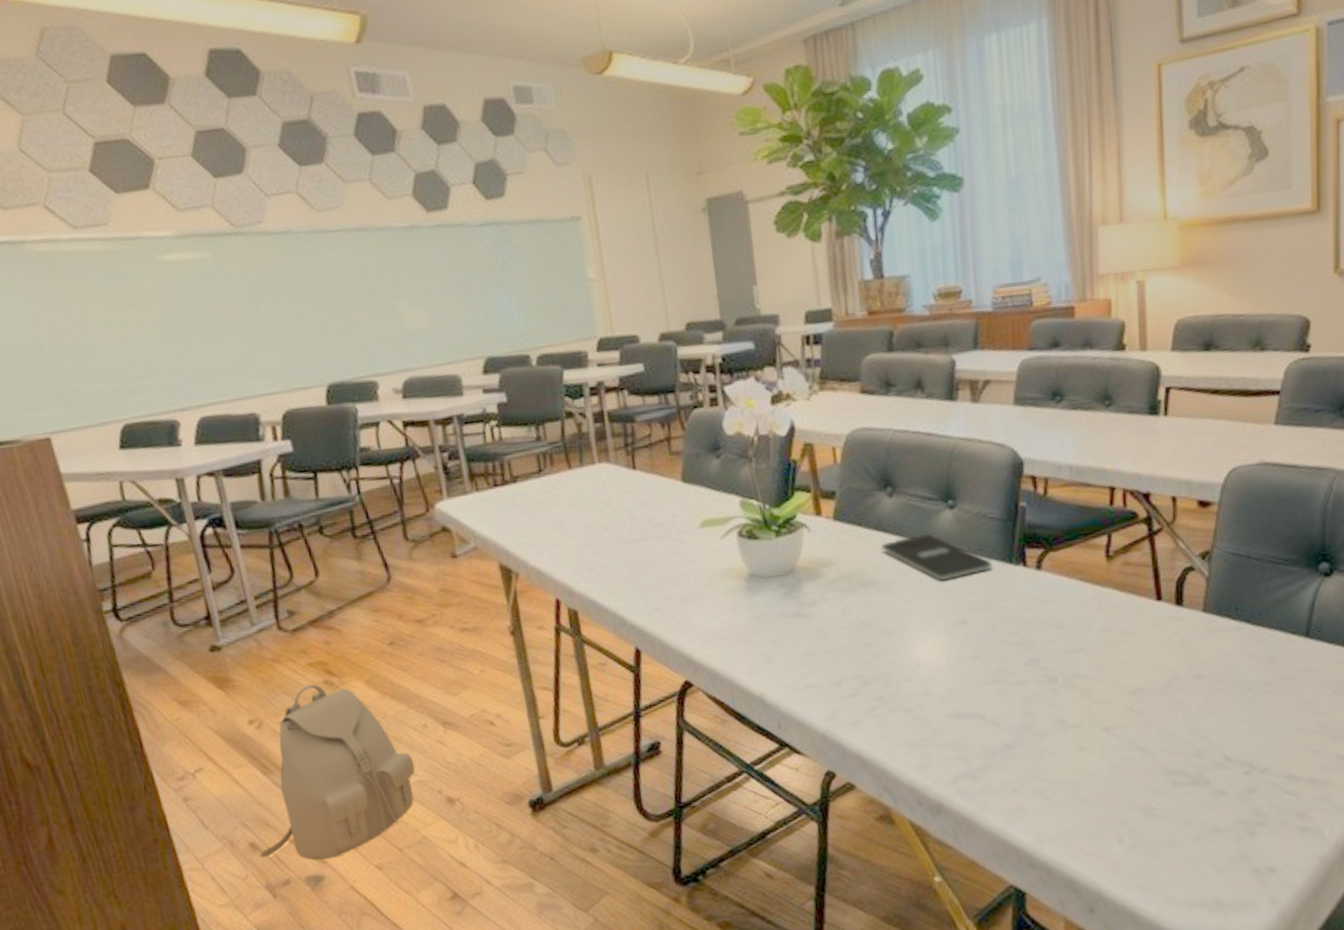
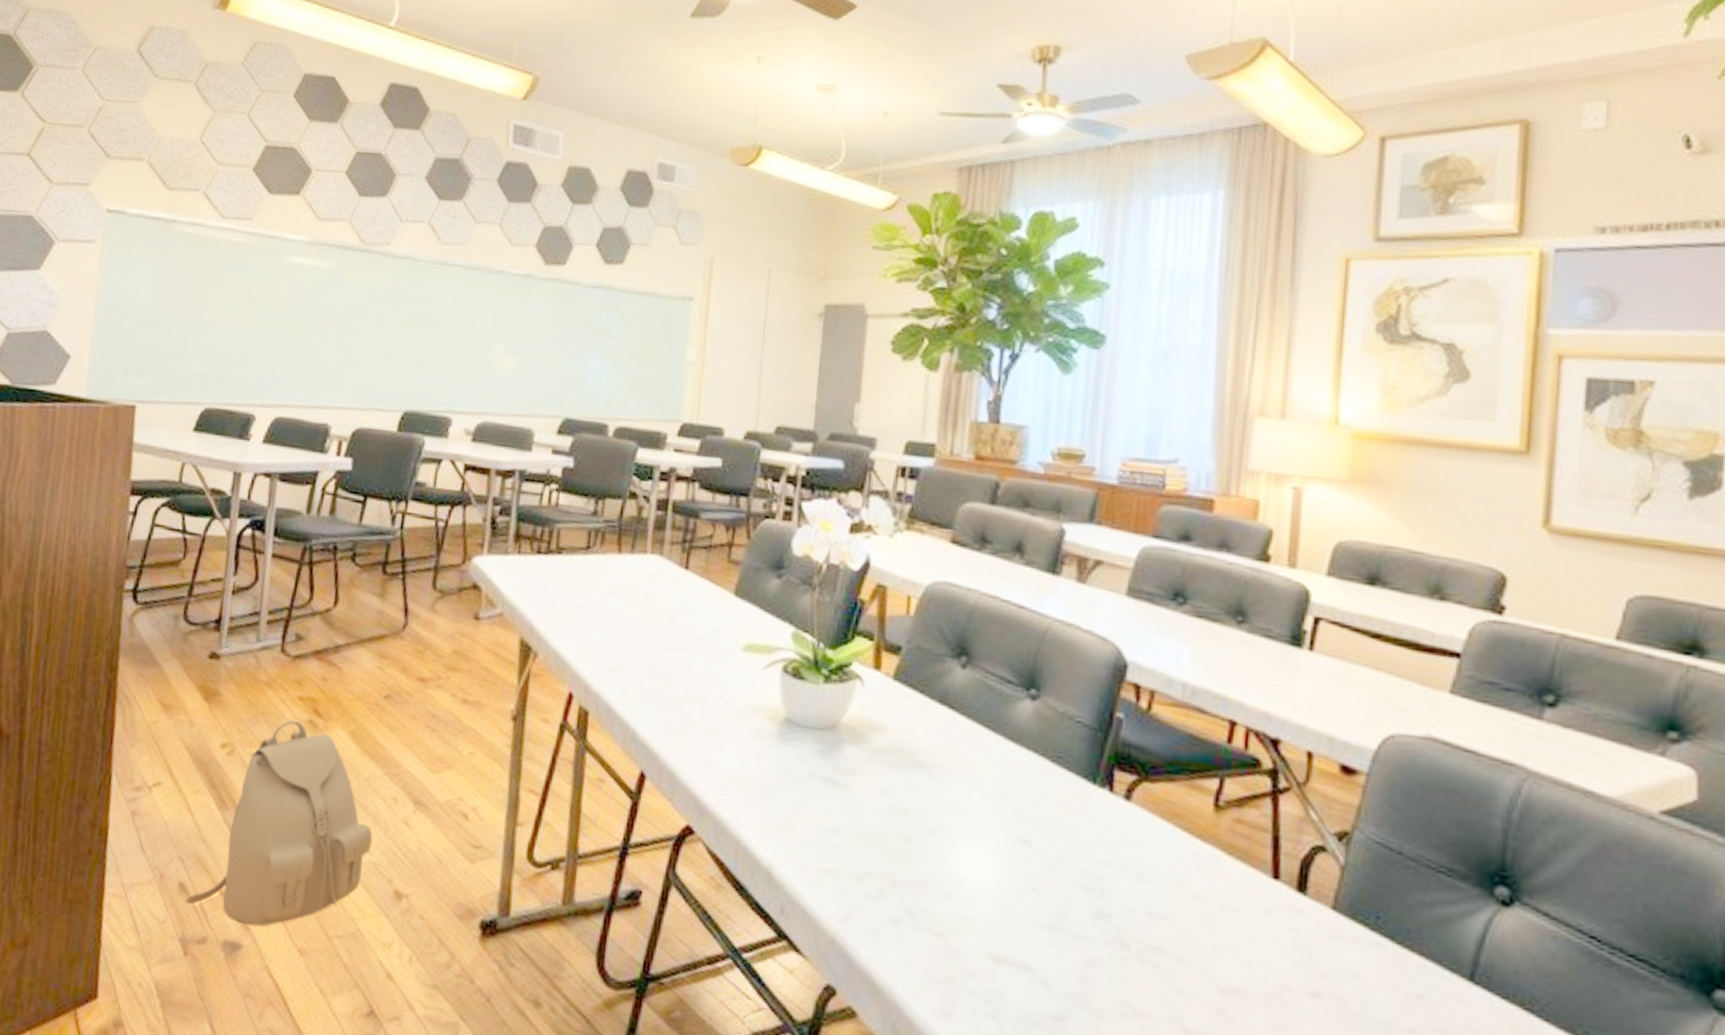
calculator: present [880,533,993,581] -> none [941,719,1072,786]

